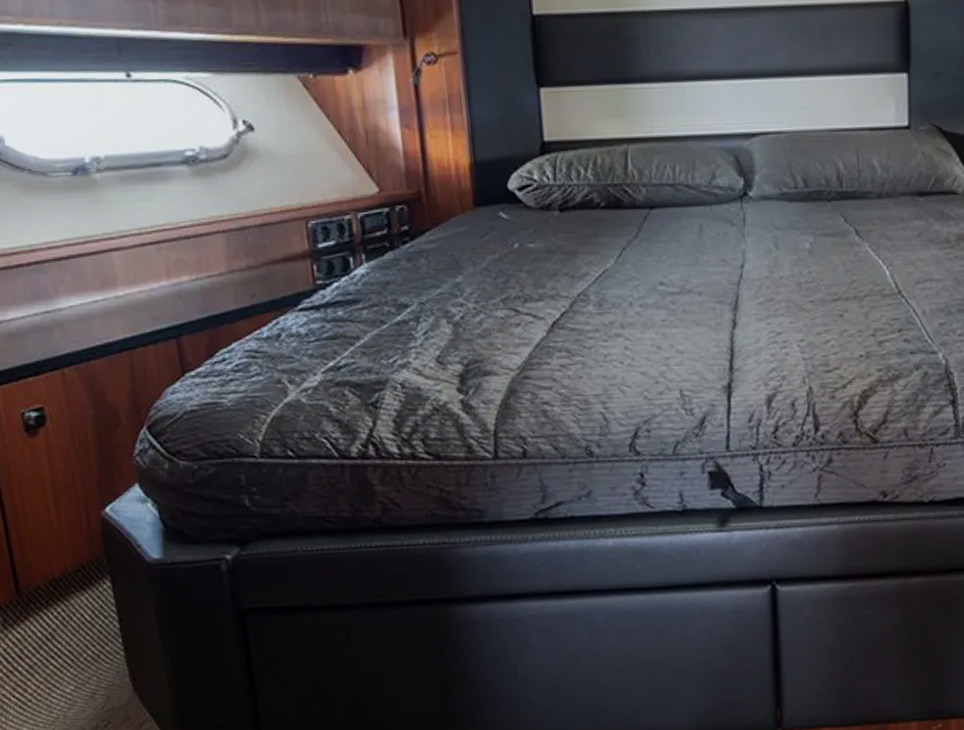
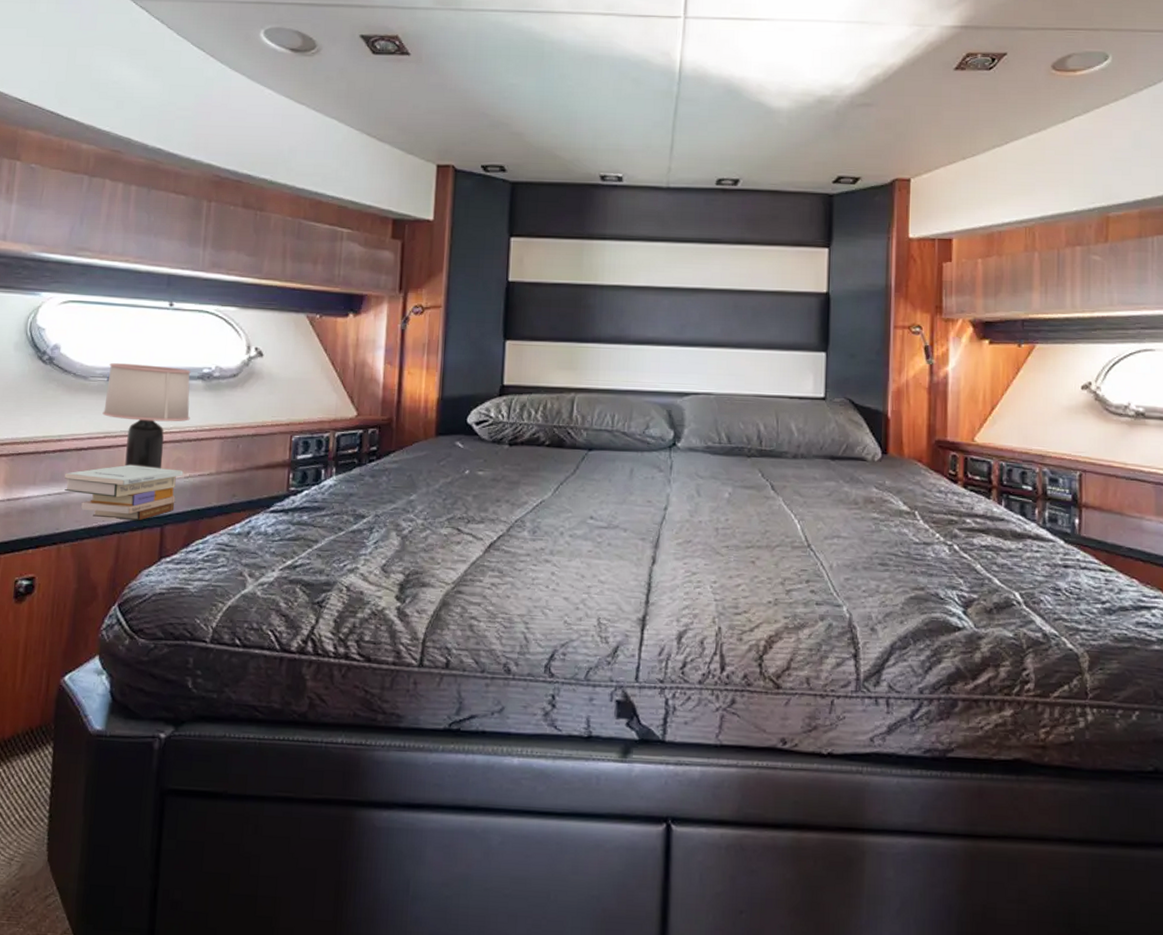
books: none [48,271,189,335] -> present [64,464,184,521]
table lamp: none [69,152,183,274] -> present [102,363,191,469]

